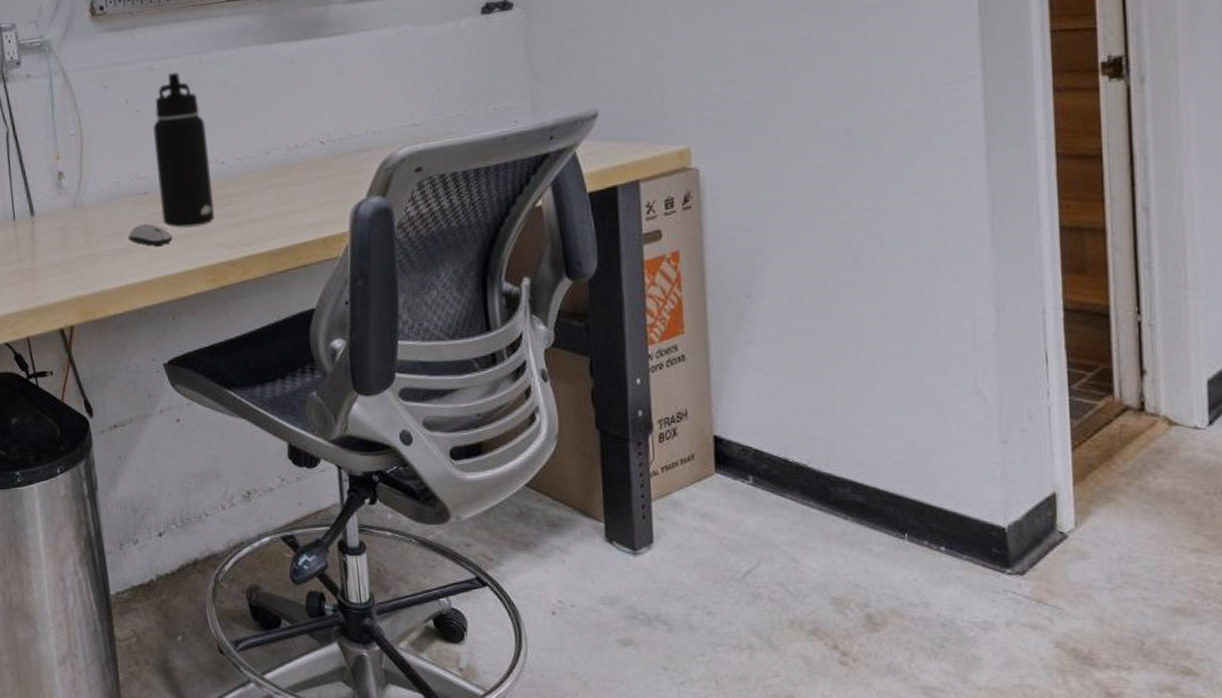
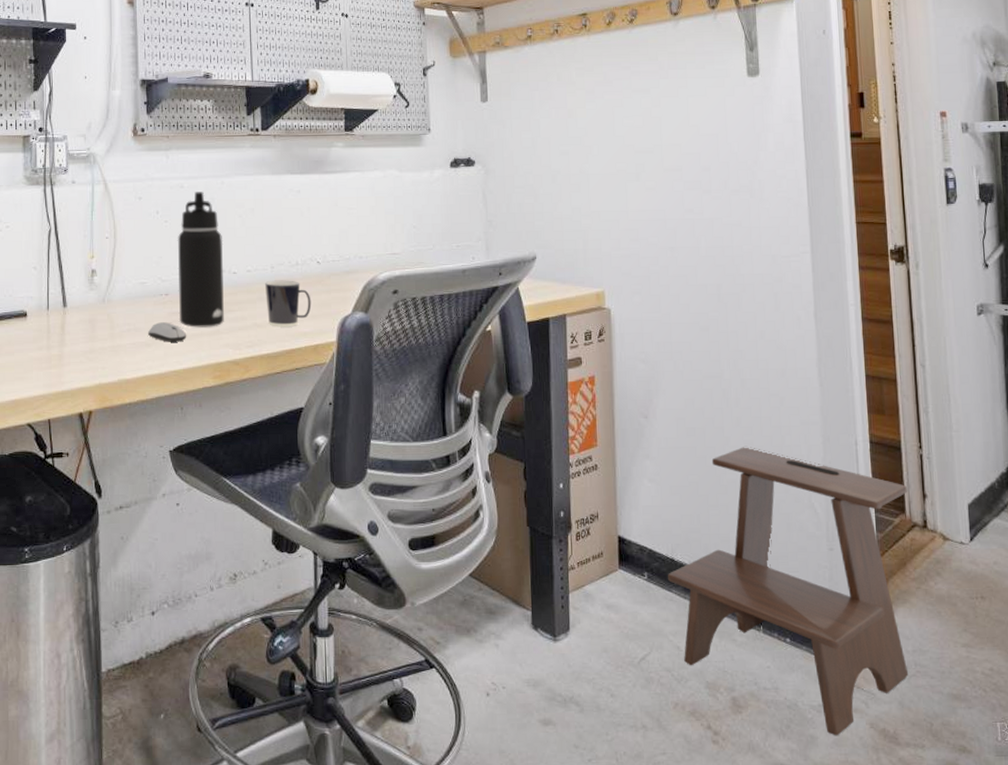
mug: none [258,166,317,221] -> present [264,280,312,327]
step stool: none [779,323,1117,657] -> present [667,446,909,736]

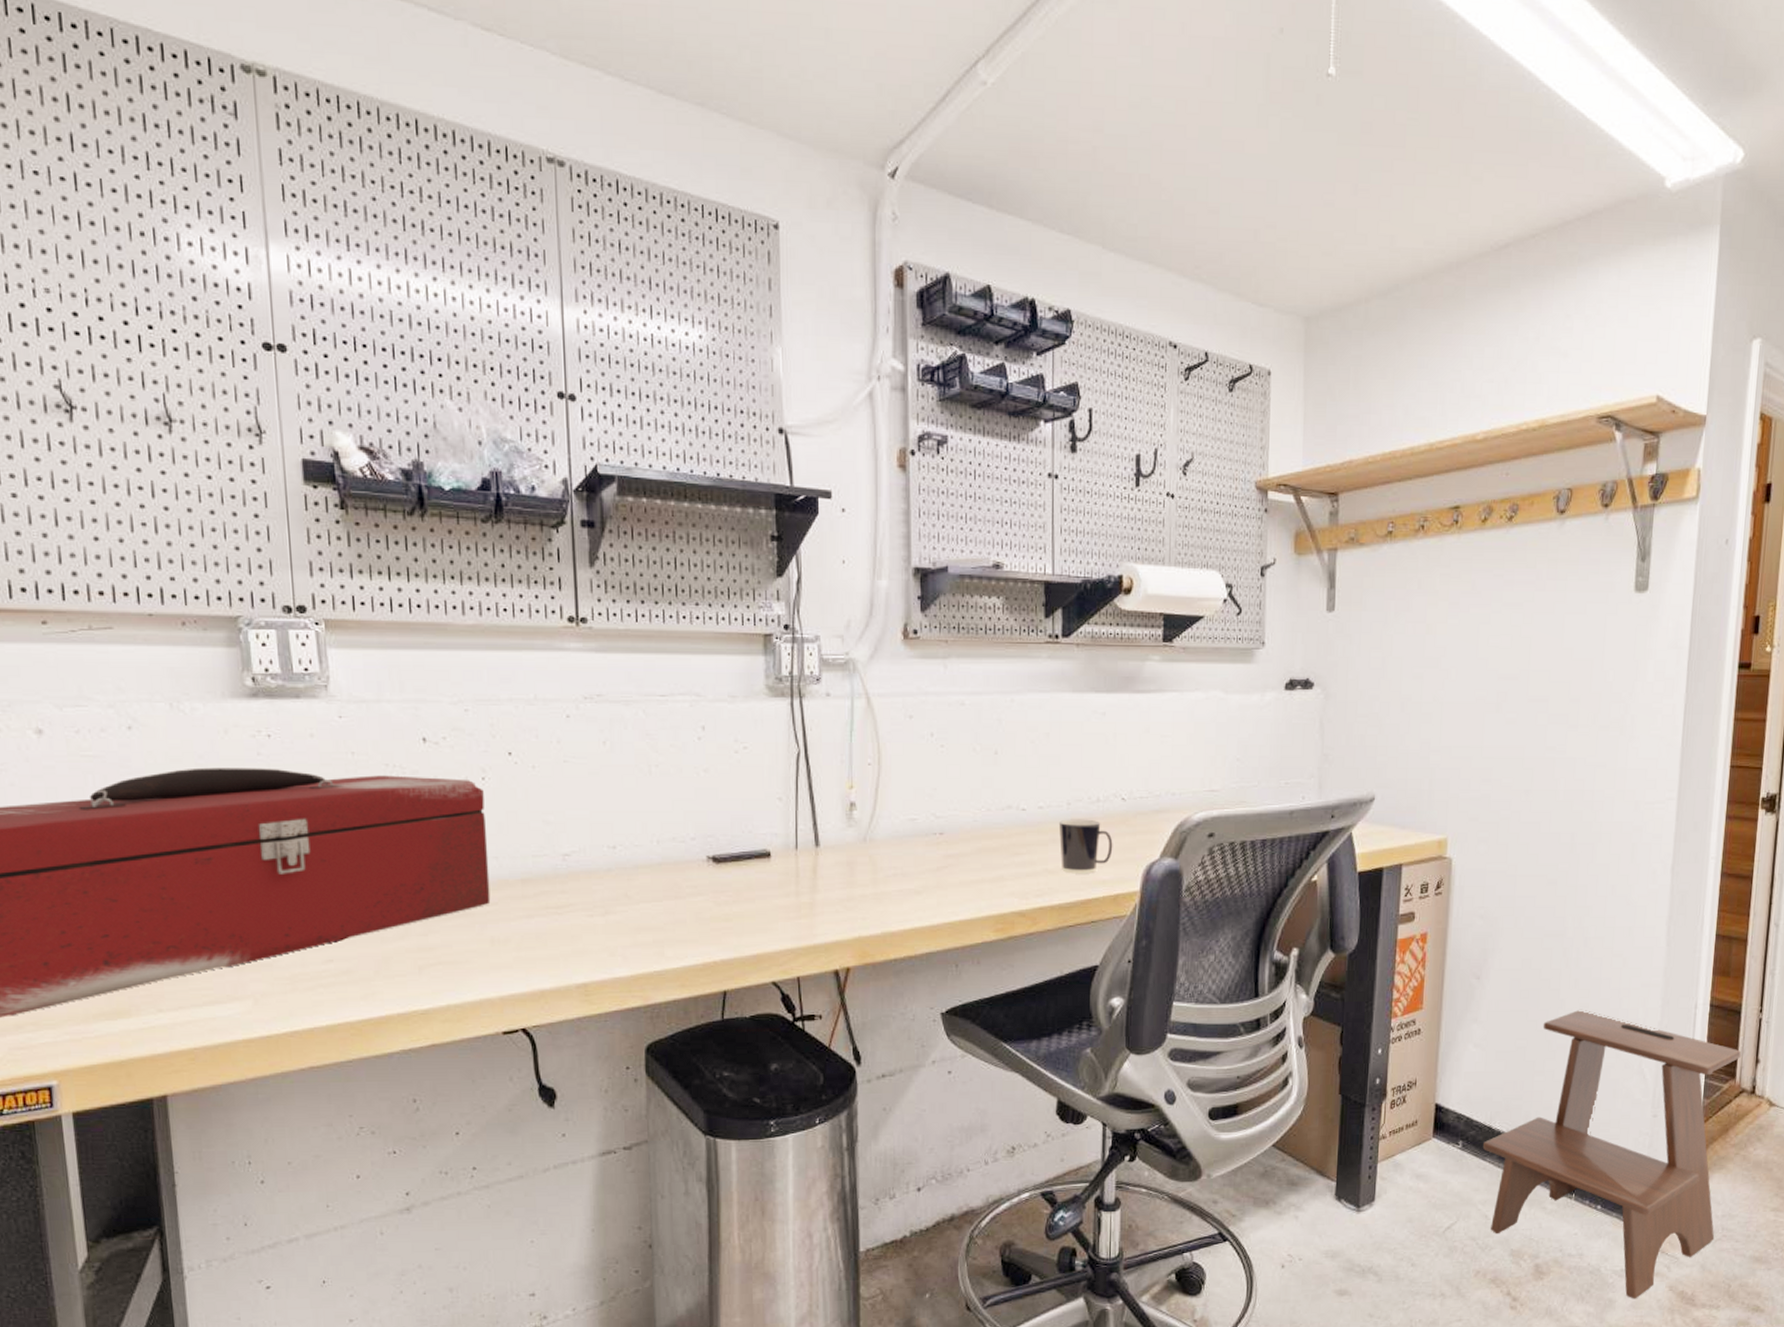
computer mouse: present [147,322,187,342] -> none [917,866,965,890]
water bottle: present [177,192,224,328] -> none [955,711,1011,873]

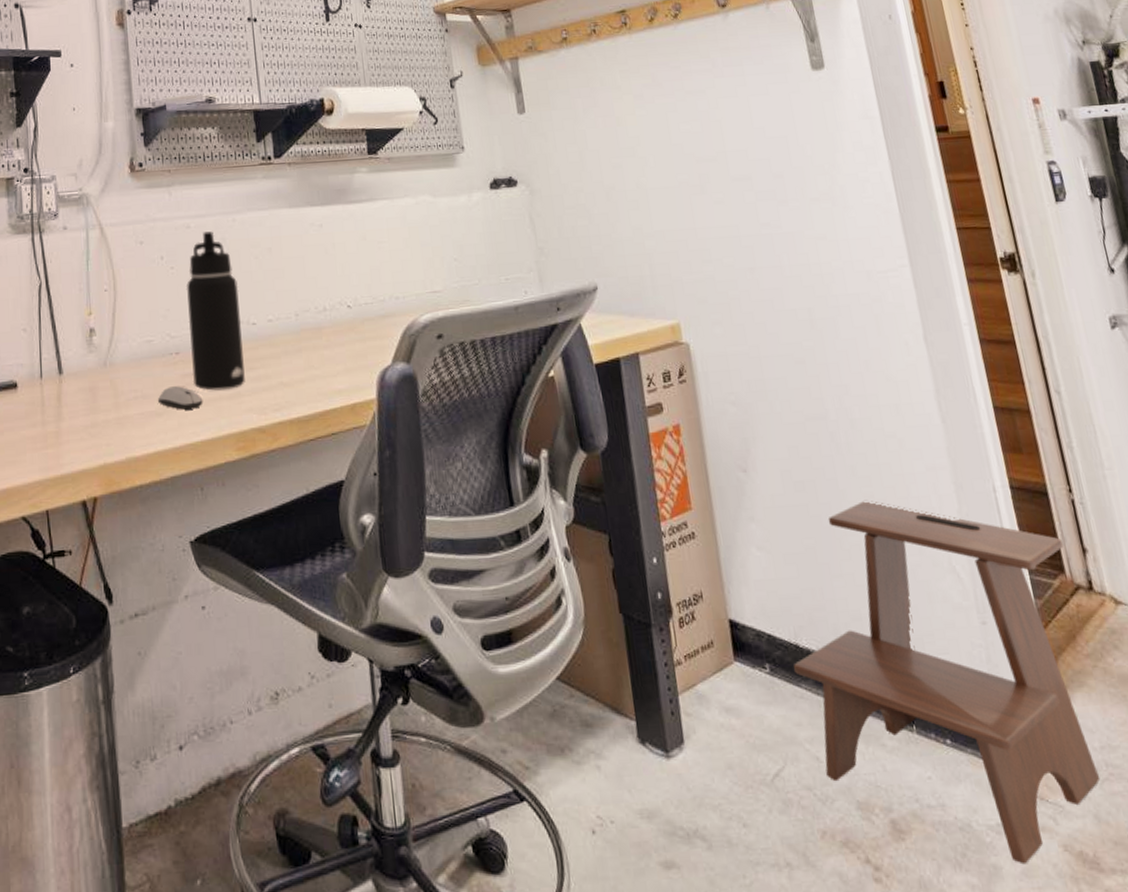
computer mouse: none [917,866,965,890] -> present [157,386,203,410]
water bottle: none [955,711,1011,873] -> present [186,231,245,391]
mug: present [1058,819,1113,874] -> none [289,329,345,386]

